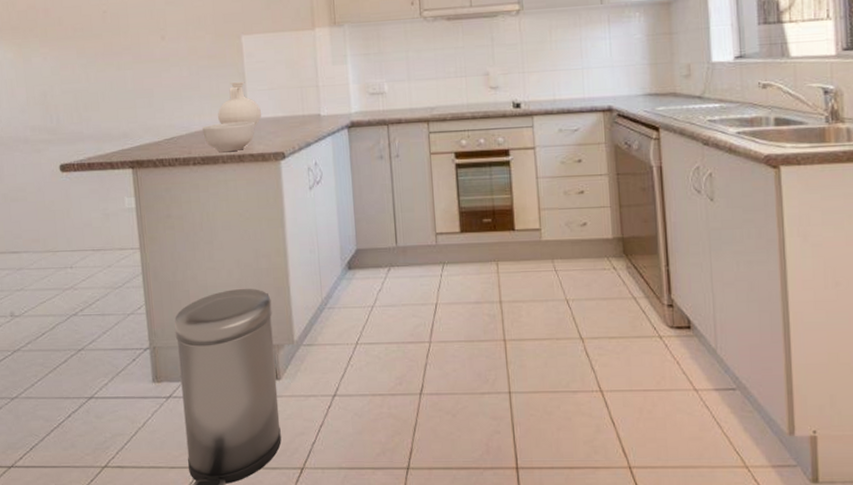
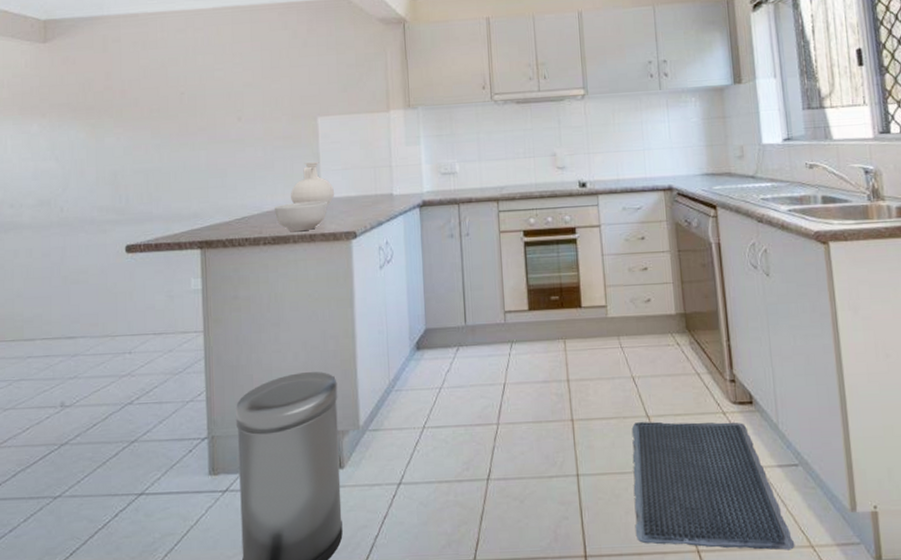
floor mat: none [565,344,729,470] -> present [632,421,795,550]

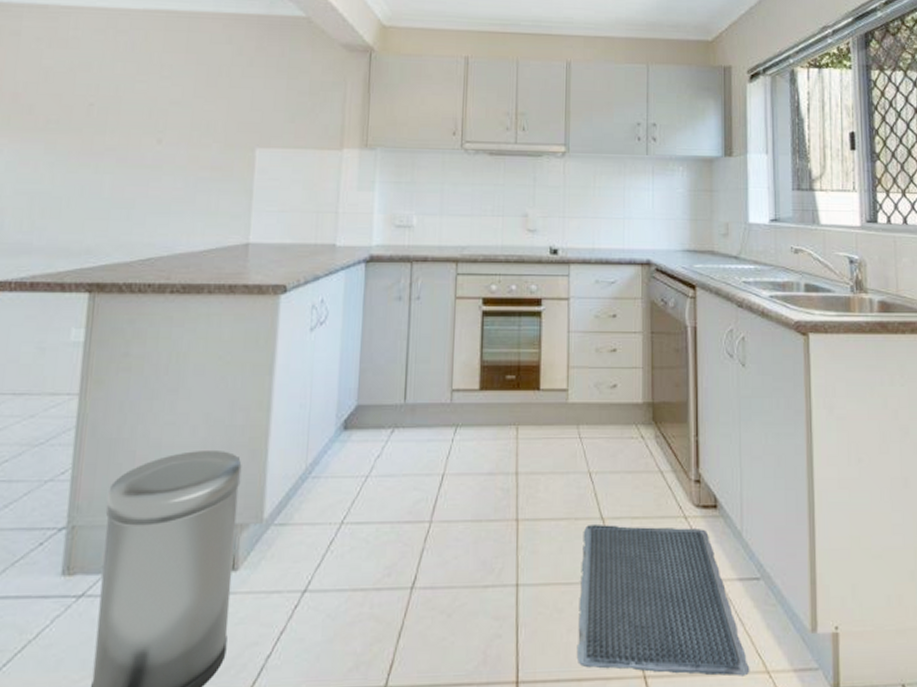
bowl: present [275,201,327,232] -> none [189,246,255,281]
ceramic jug: present [291,161,335,207] -> none [211,199,266,254]

